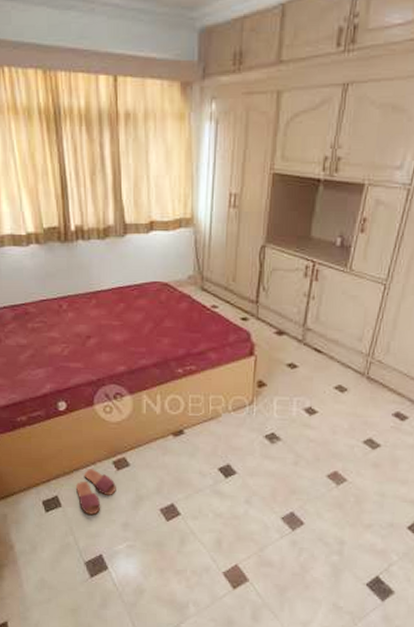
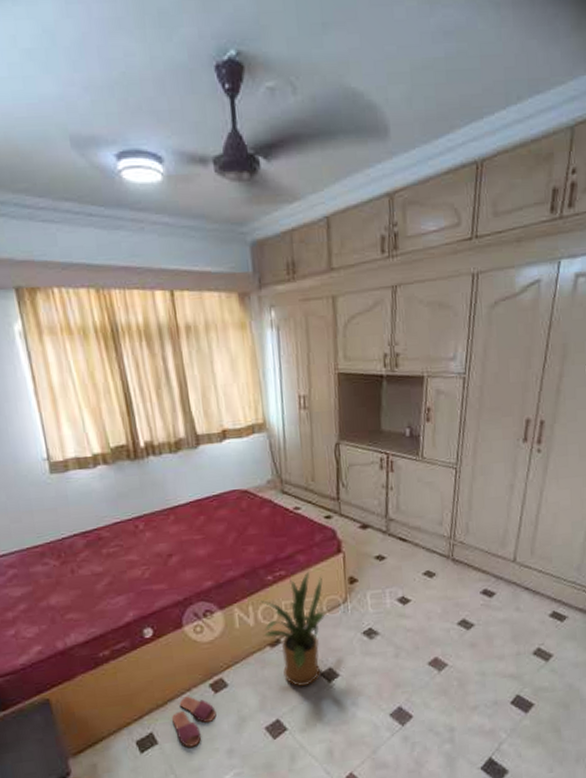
house plant: none [169,370,231,477] -> present [260,571,324,686]

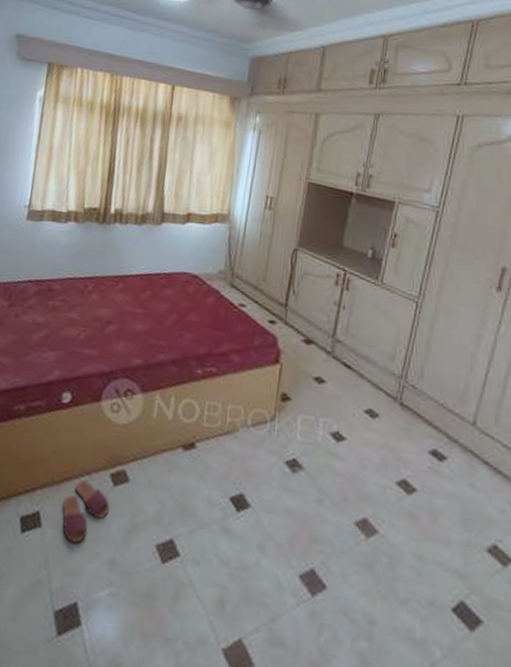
house plant: present [260,571,324,686] -> none [180,375,253,508]

